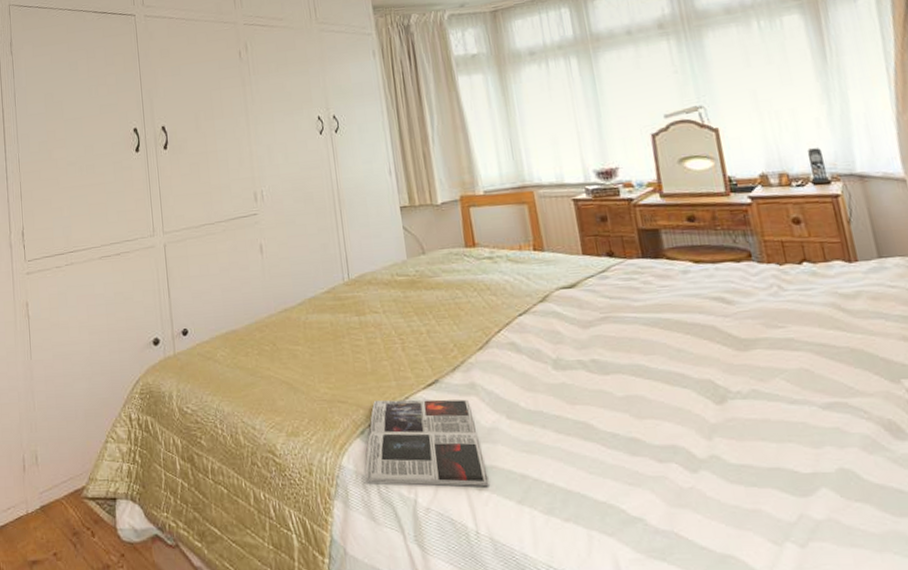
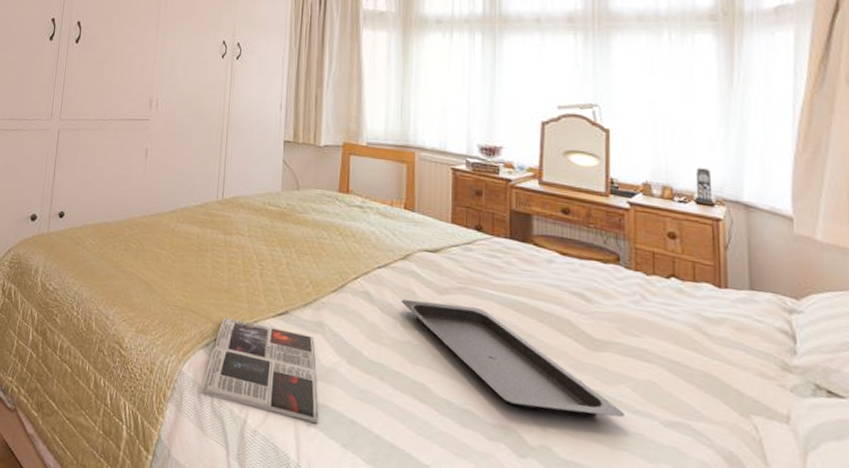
serving tray: none [547,333,785,424] -> present [401,299,626,418]

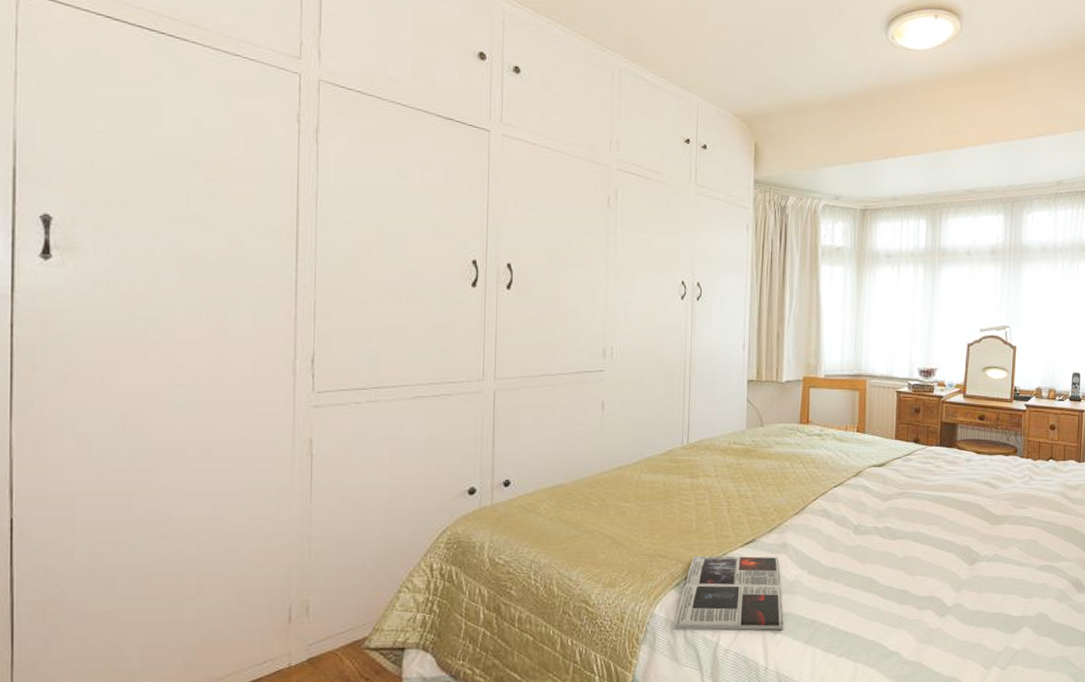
serving tray: present [401,299,626,418] -> none [853,507,1014,580]

